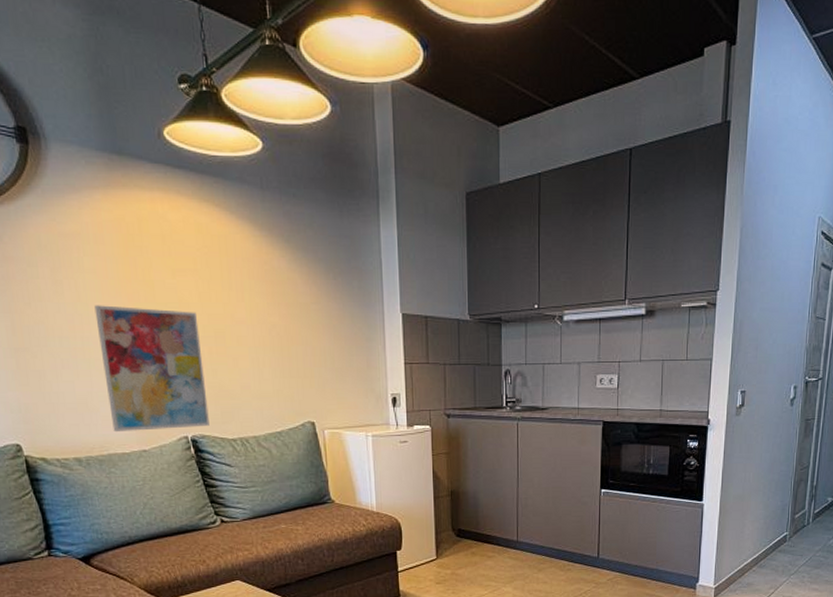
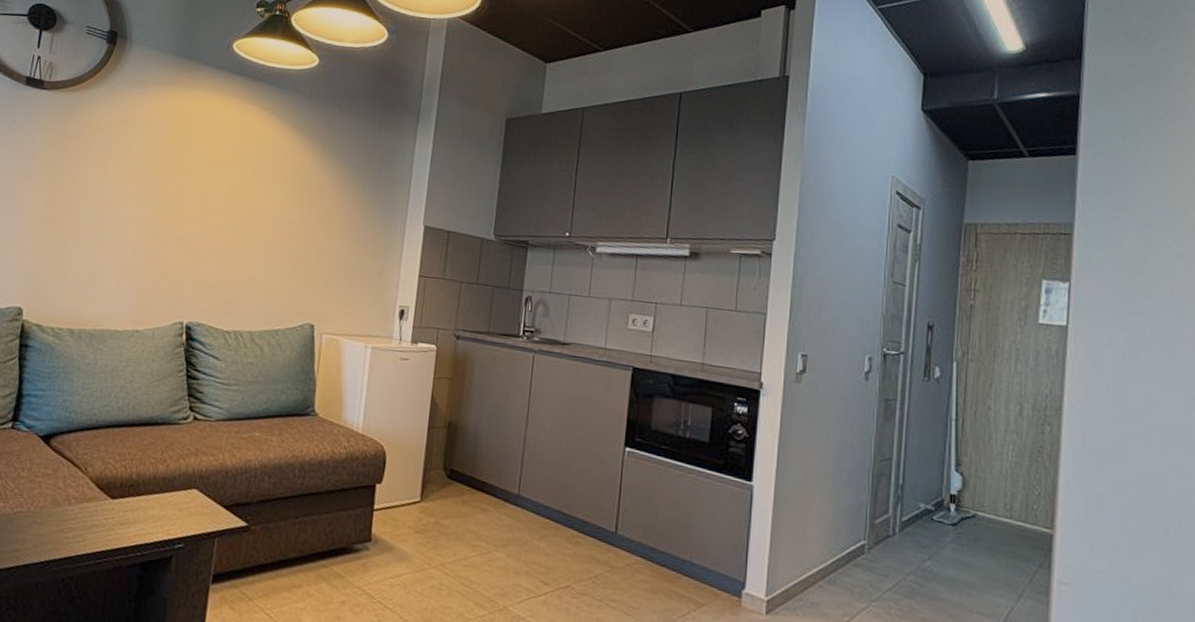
wall art: present [94,305,210,433] -> none [113,185,223,315]

